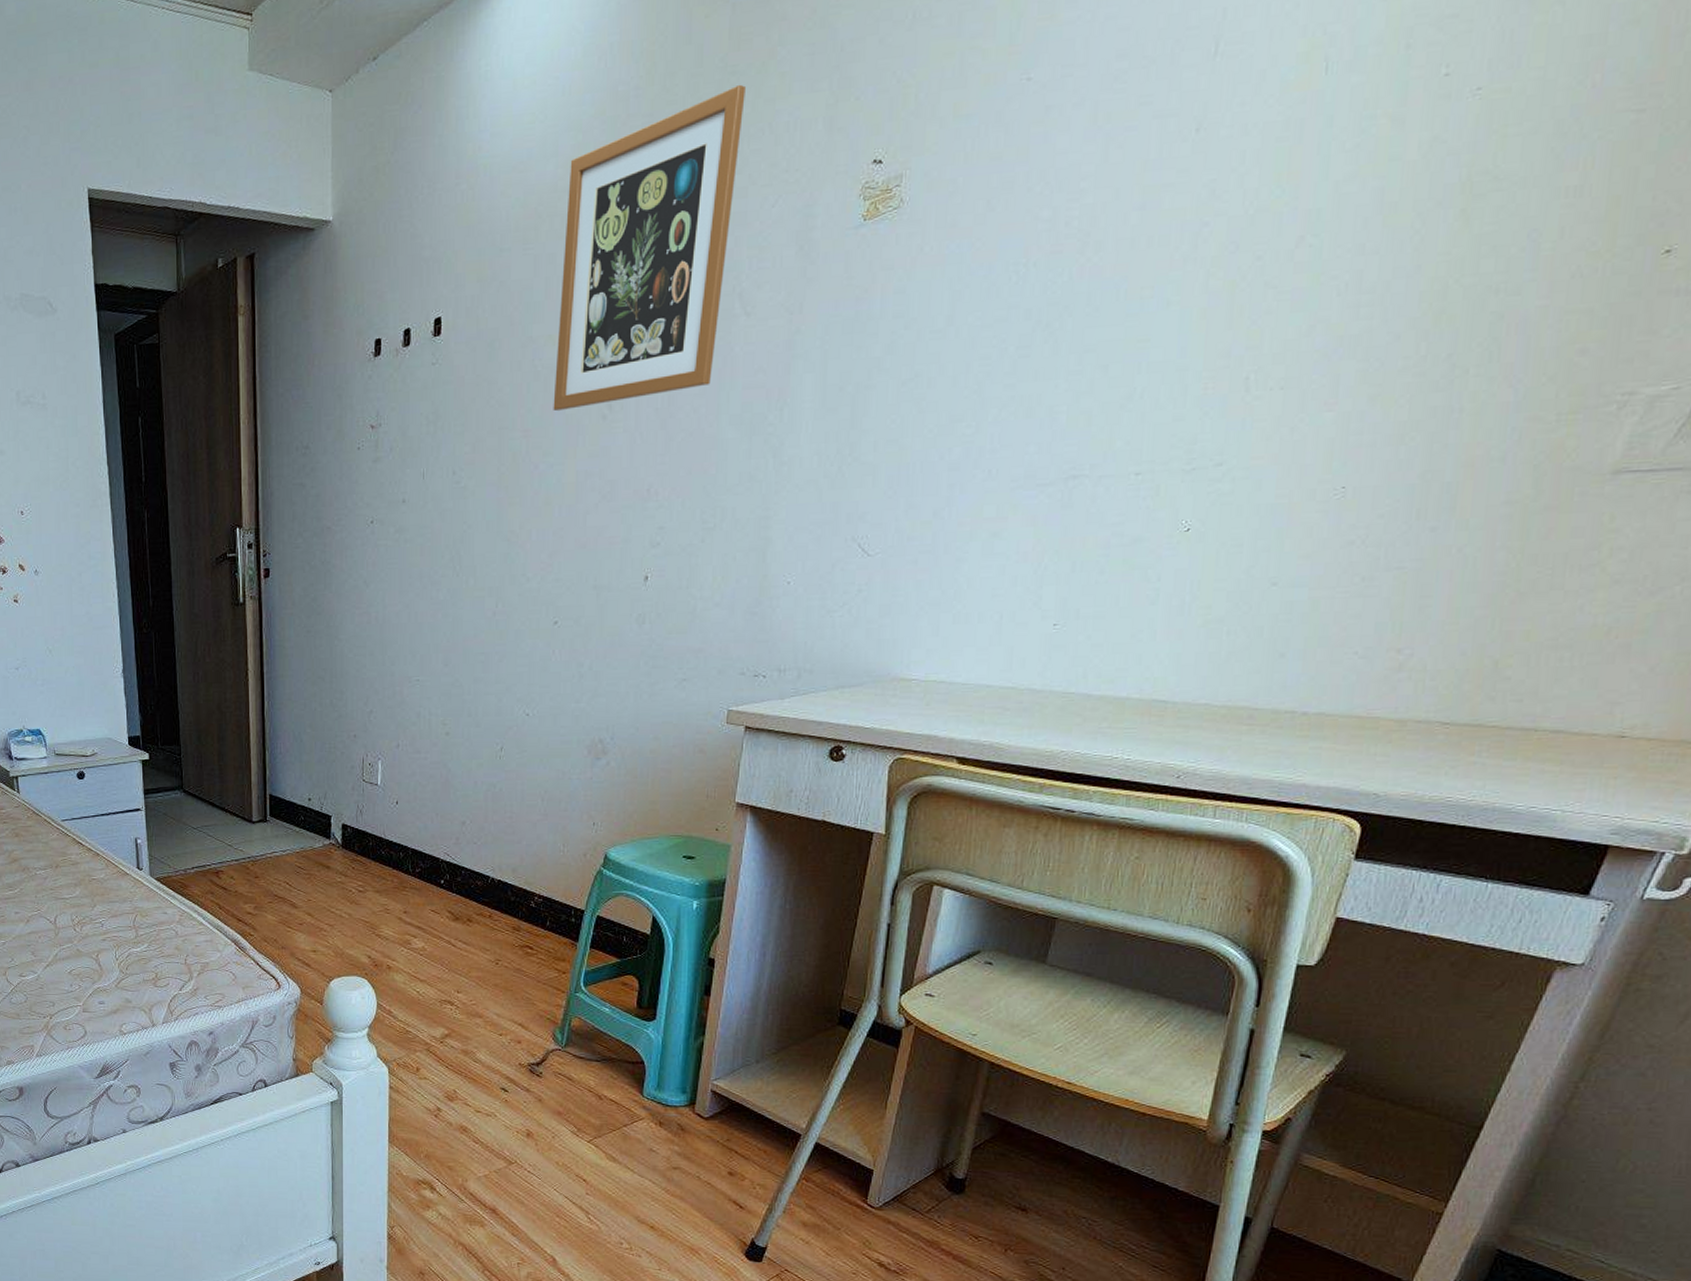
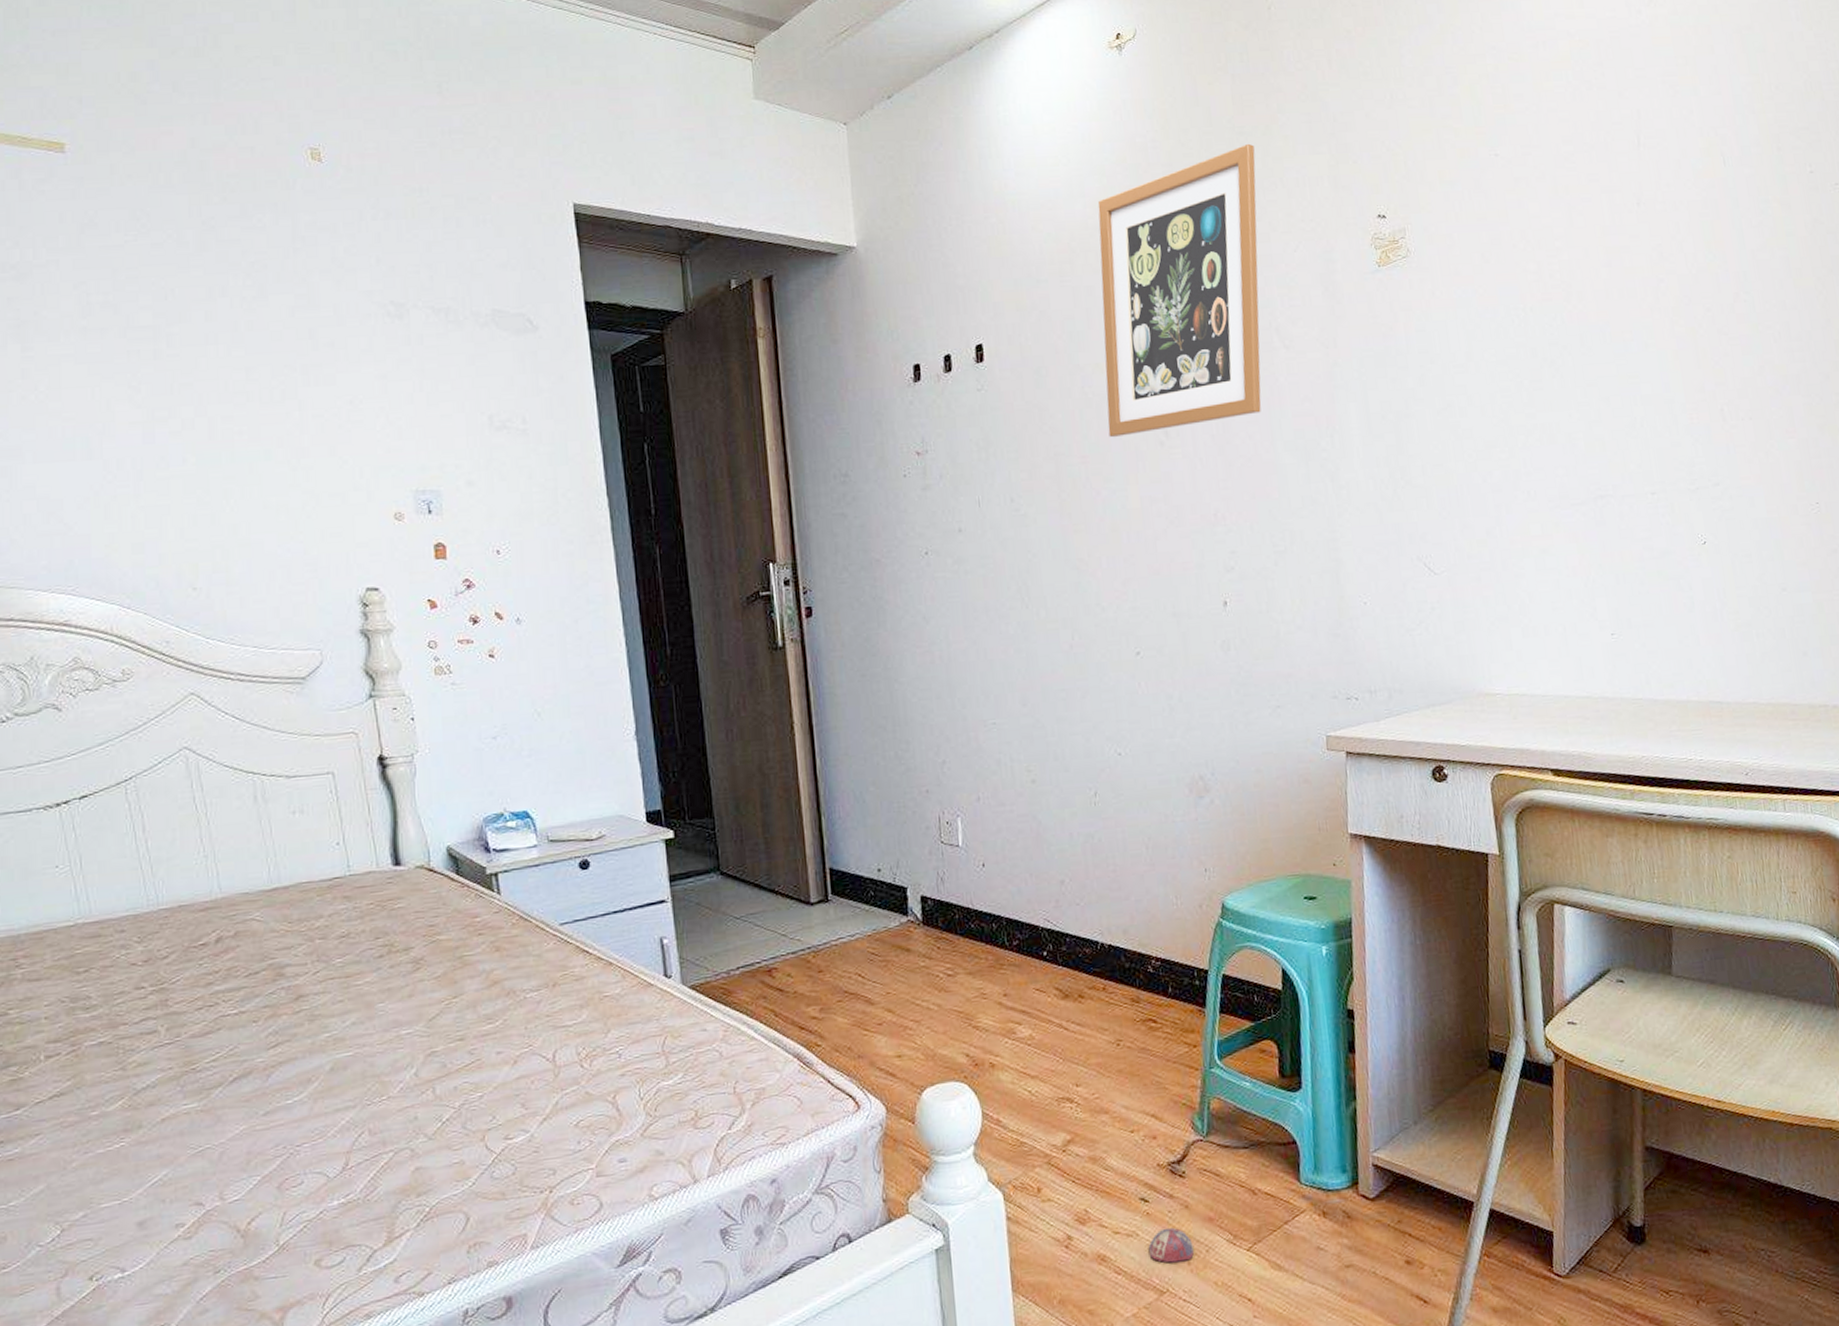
kippah: none [503,1114,542,1142] -> present [1148,1227,1194,1263]

